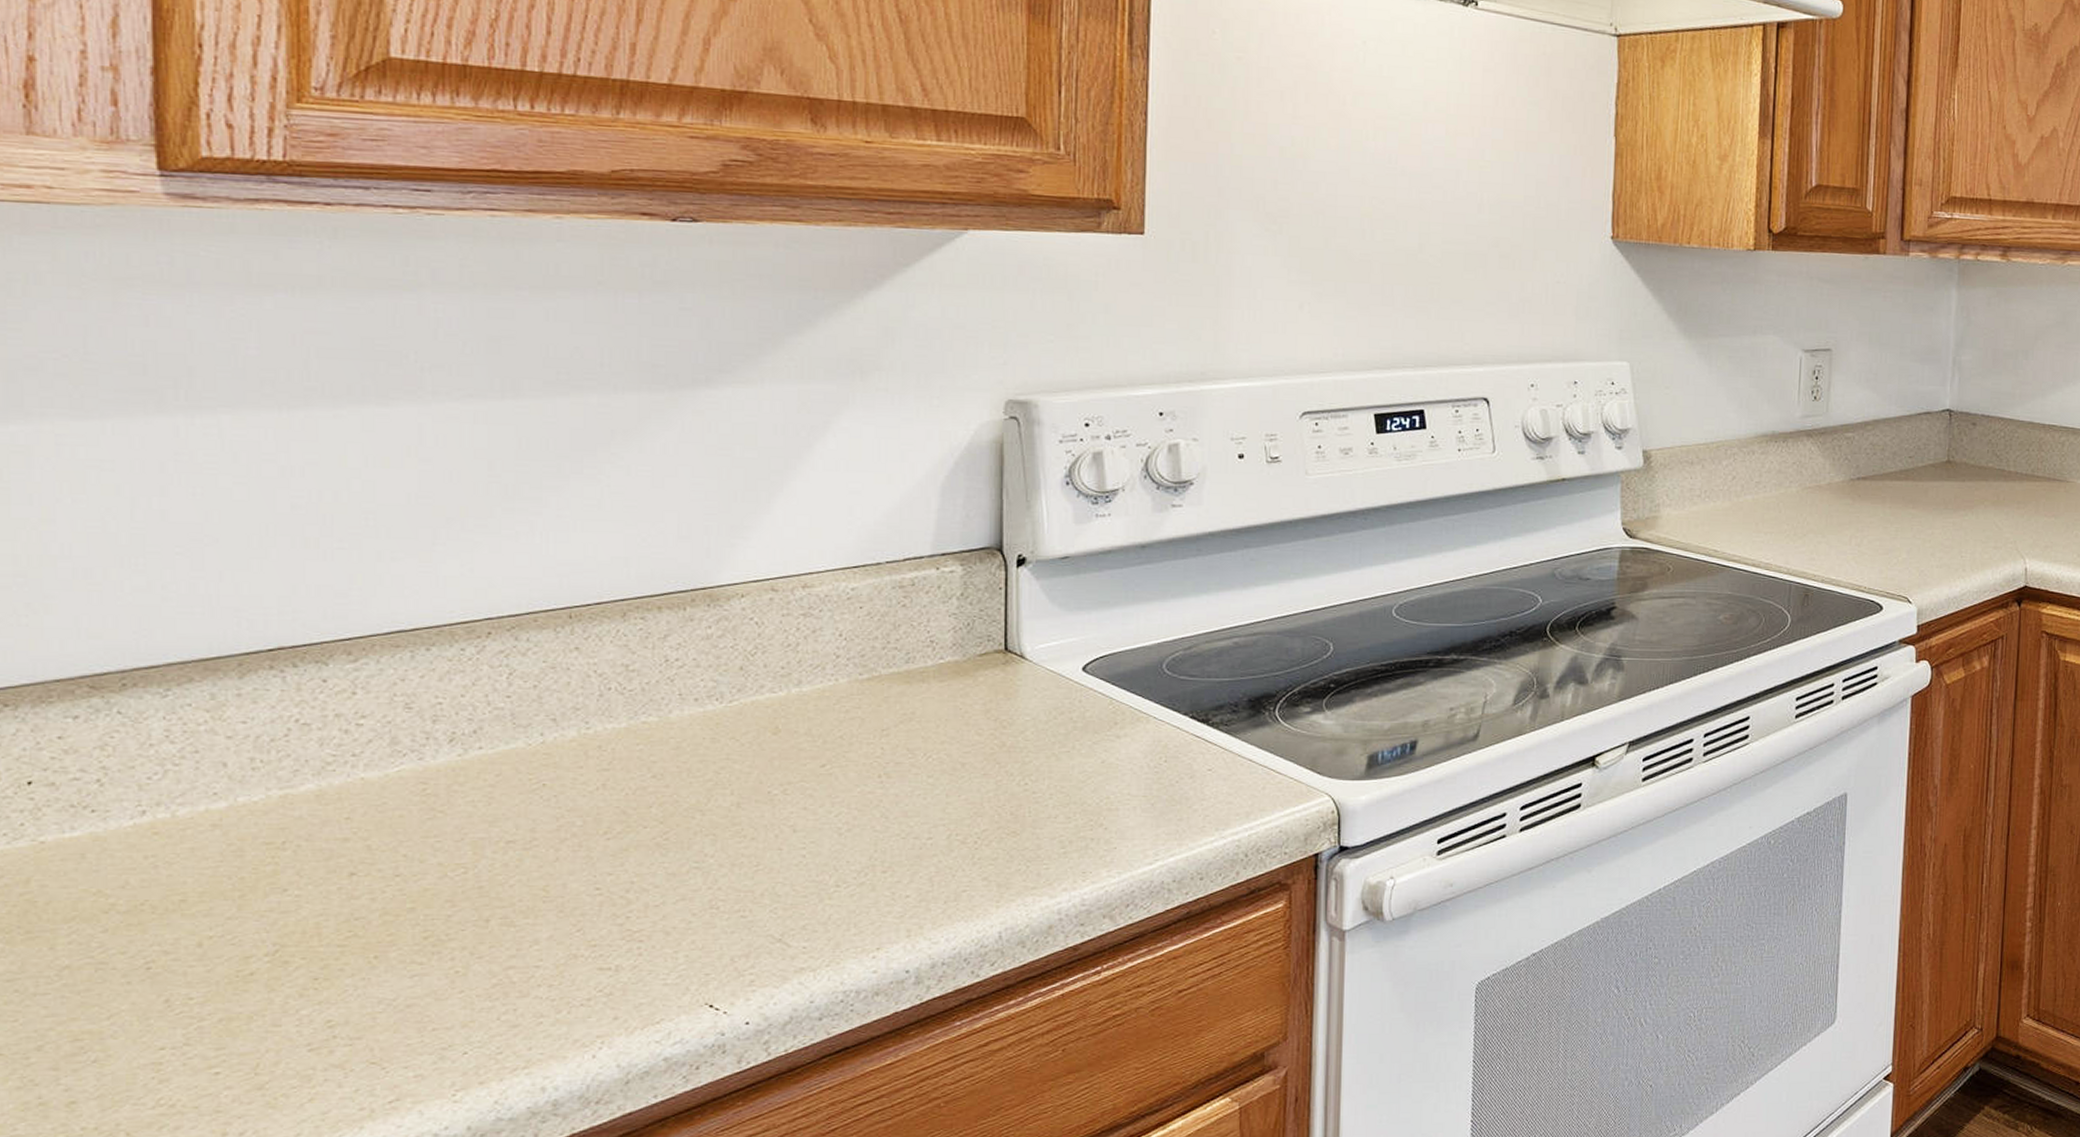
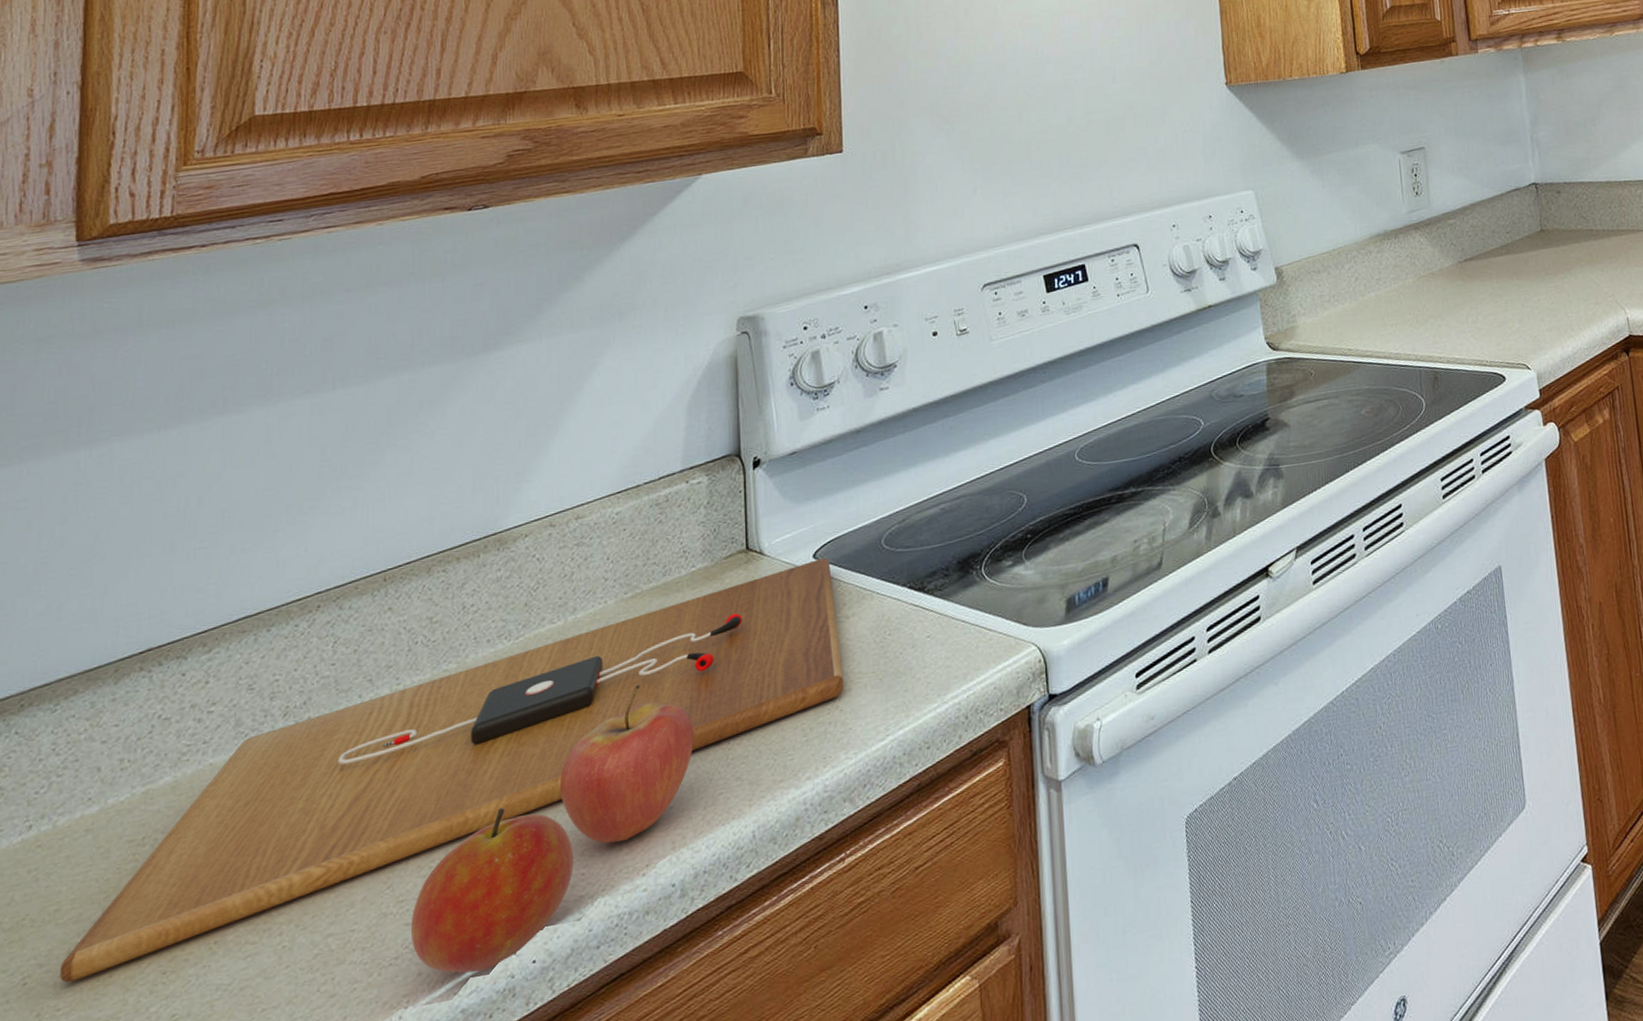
cutting board: none [190,671,1110,973] -> present [60,557,844,983]
fruit: none [605,870,794,1025] -> present [410,807,574,973]
fruit: none [780,769,936,923] -> present [561,684,694,844]

